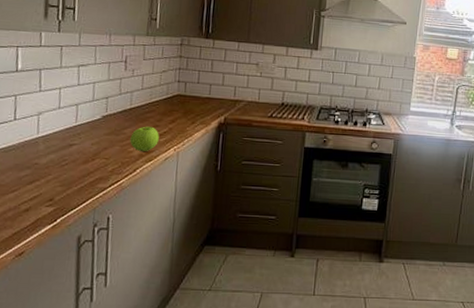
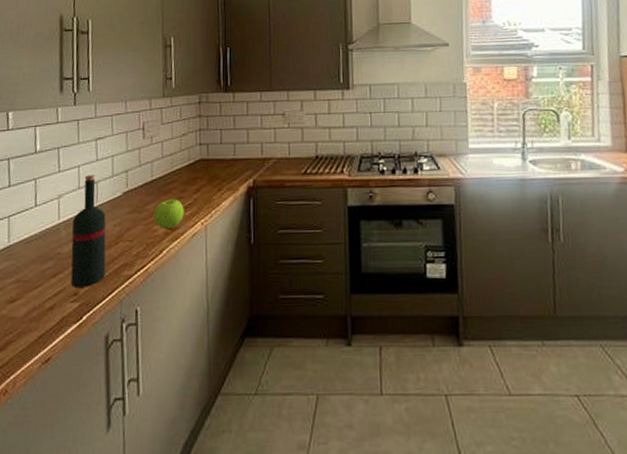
wine bottle: none [46,97,85,195] -> present [70,175,106,287]

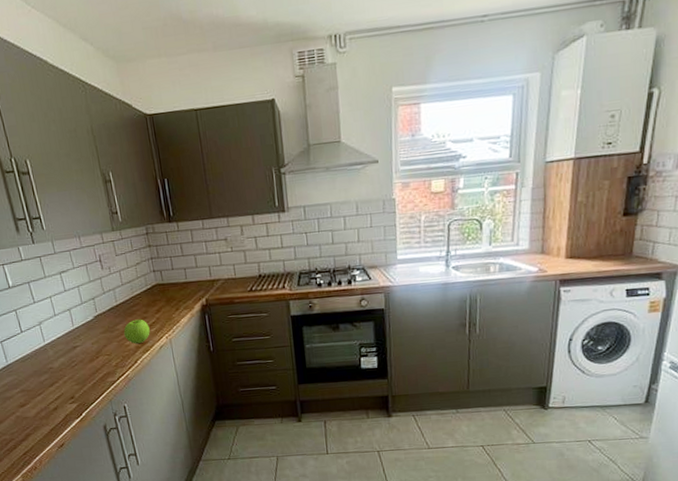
wine bottle: present [70,175,106,287] -> none [55,303,94,393]

